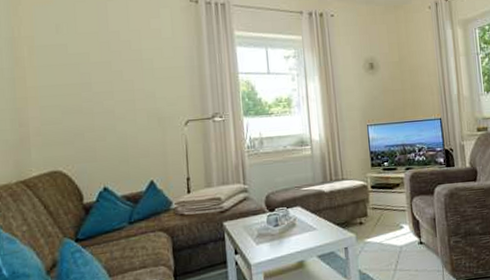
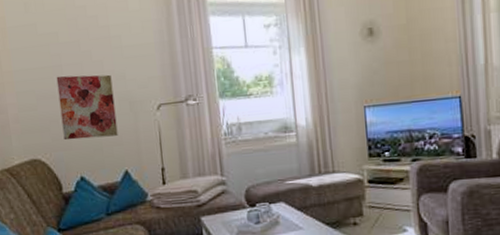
wall art: none [84,92,145,153] -> present [56,74,118,140]

